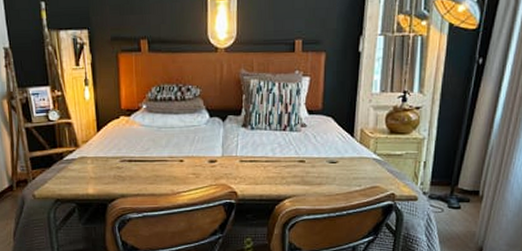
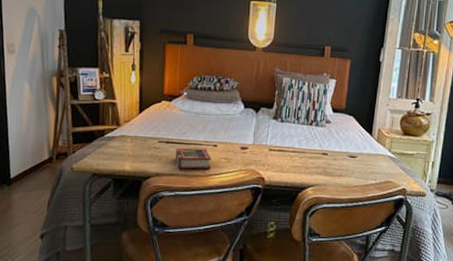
book: none [139,165,179,188] -> present [174,148,211,170]

